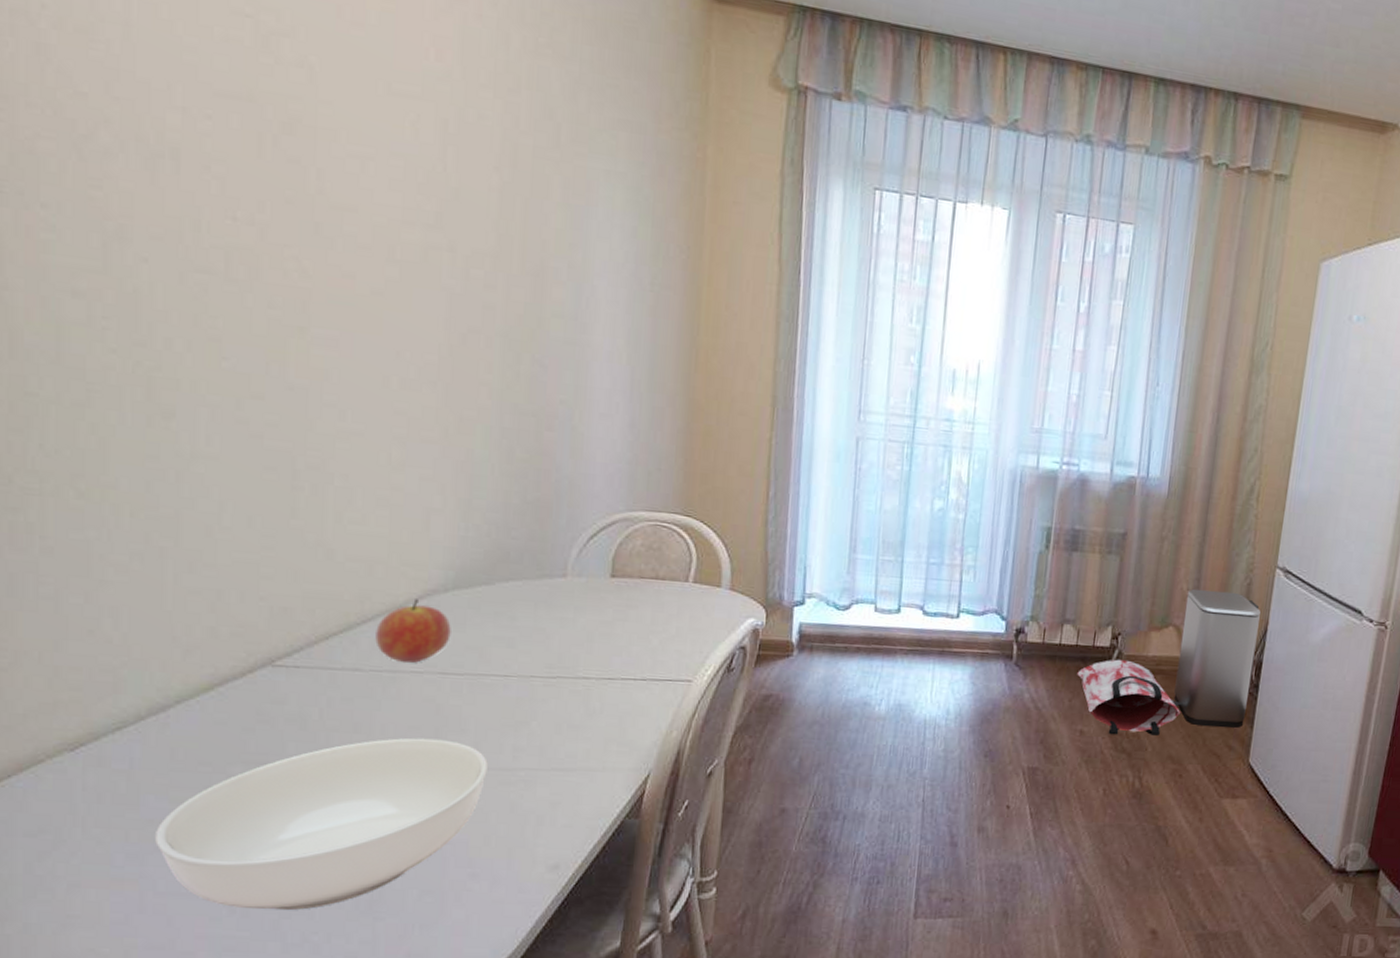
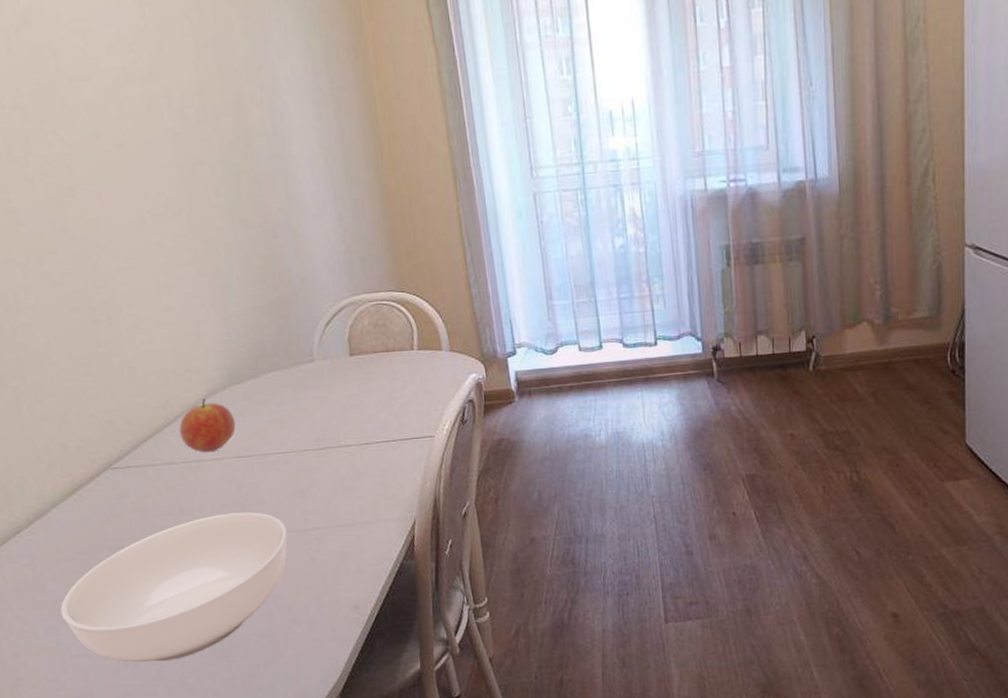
bag: present [1077,659,1181,736] -> none [778,361,888,435]
pedal bin: present [1170,589,1262,728] -> none [875,278,956,414]

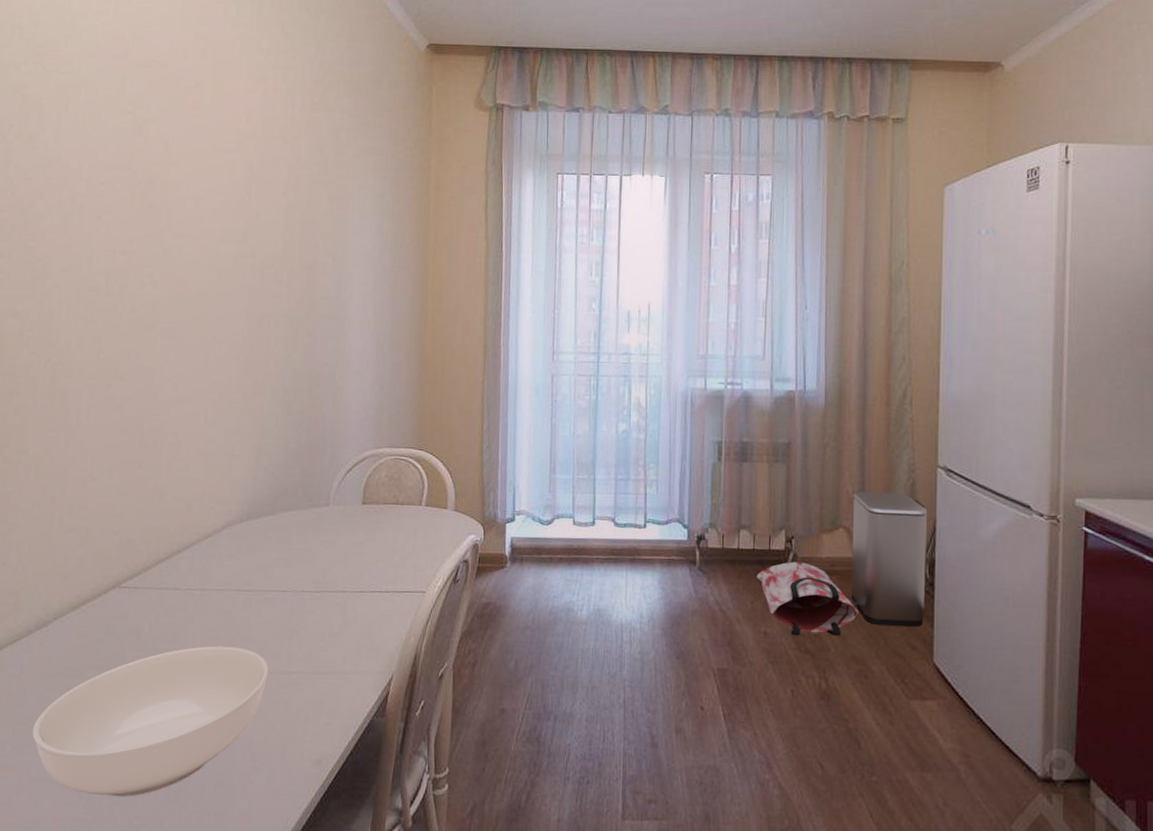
fruit: present [179,398,236,453] -> none [191,529,245,583]
bag: none [778,361,888,435] -> present [756,561,860,636]
pedal bin: none [875,278,956,414] -> present [848,491,928,627]

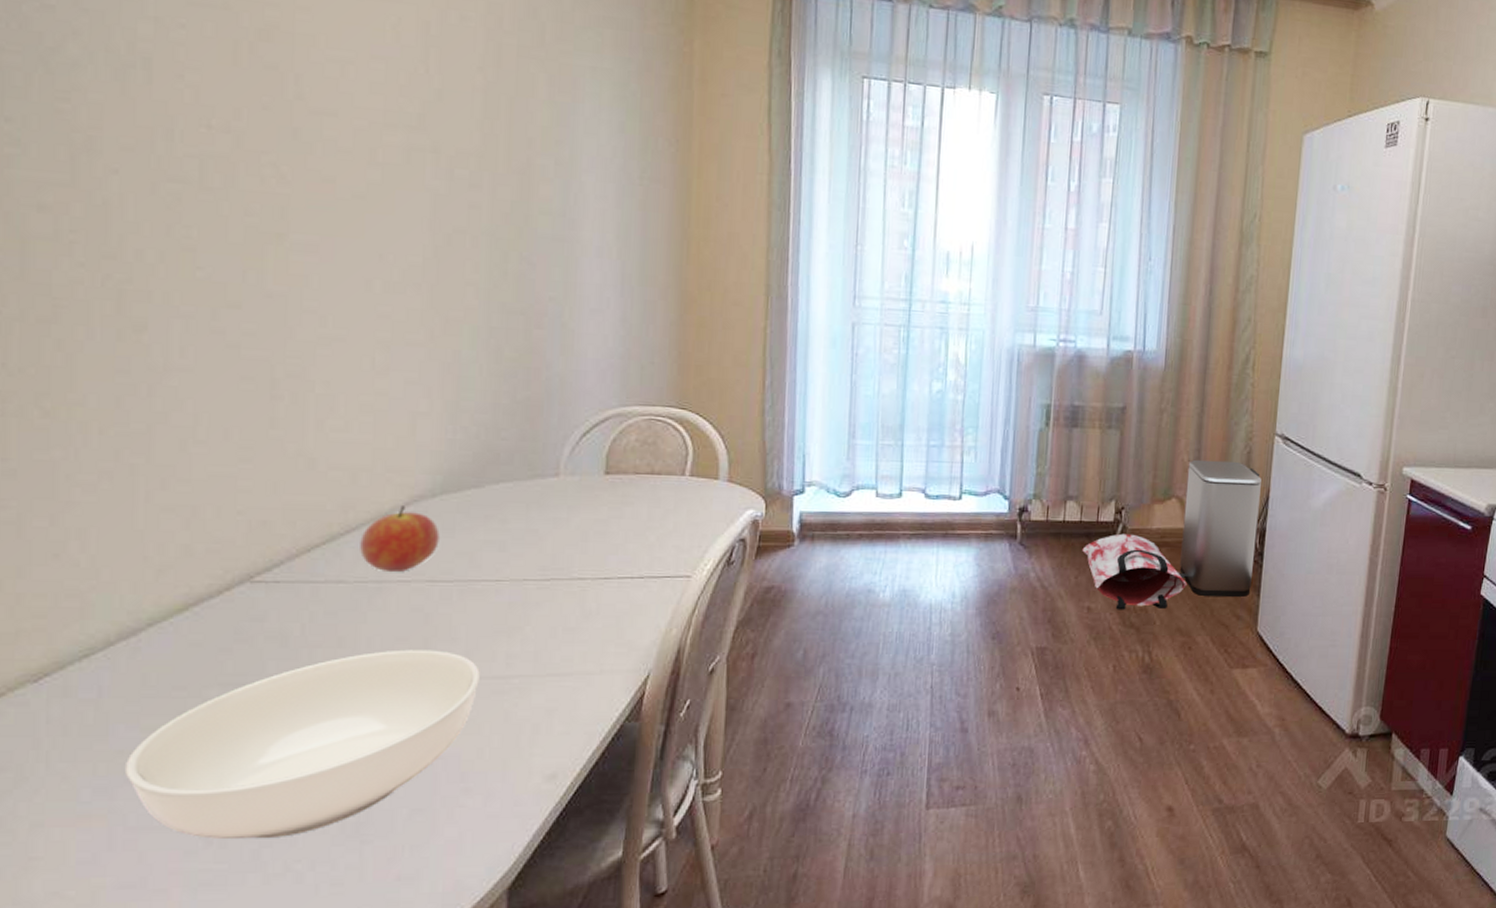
fruit: none [191,529,245,583] -> present [360,506,440,573]

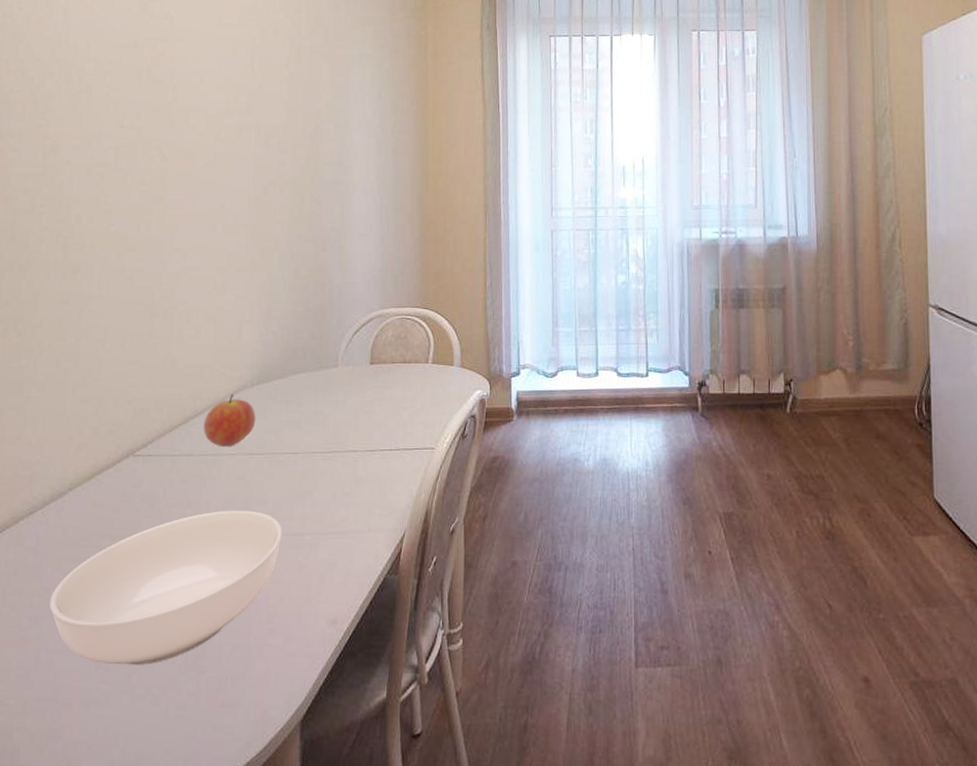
bag: present [1082,533,1188,610] -> none [758,404,860,477]
pedal bin: present [1177,459,1263,597] -> none [848,332,923,463]

